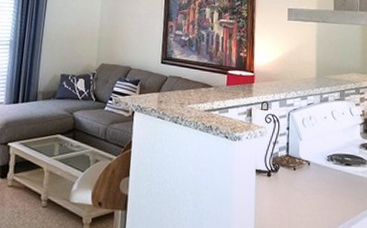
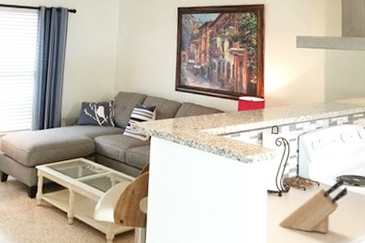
knife block: none [267,157,339,215] -> present [279,178,348,233]

